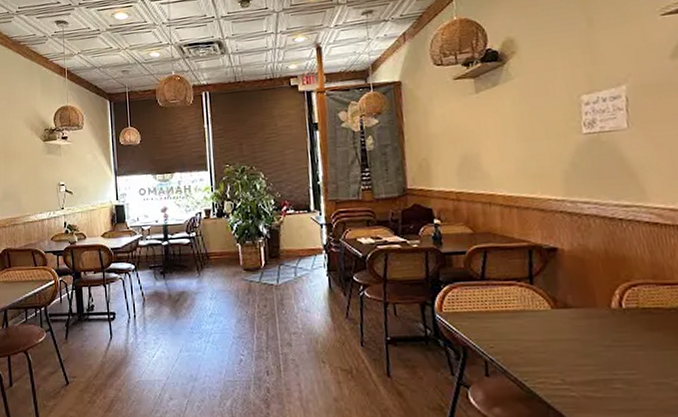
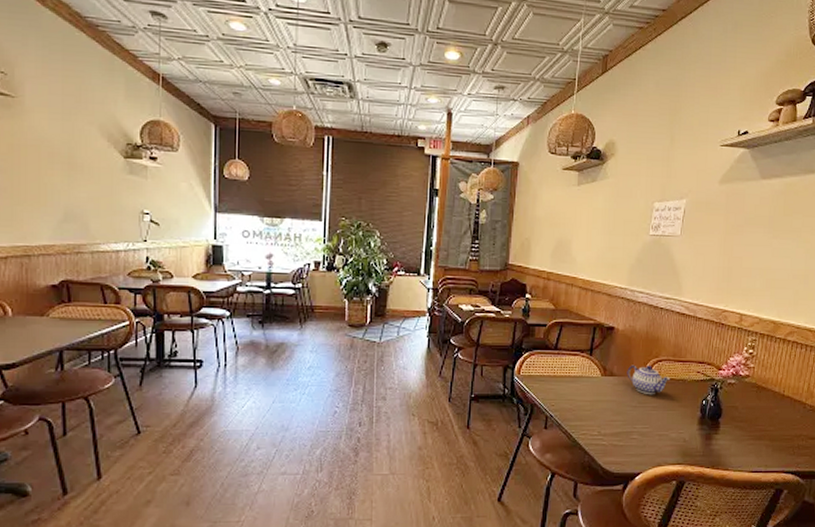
teapot: none [587,291,657,331] -> present [627,365,671,395]

